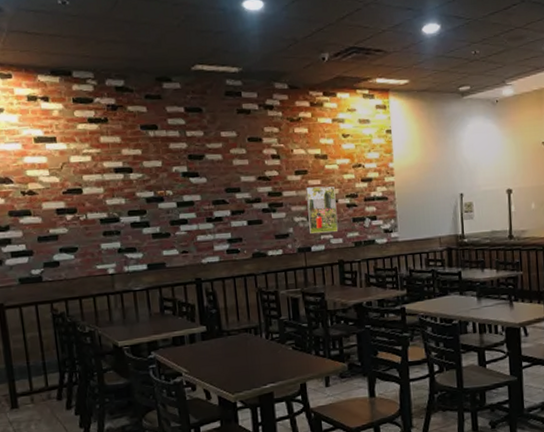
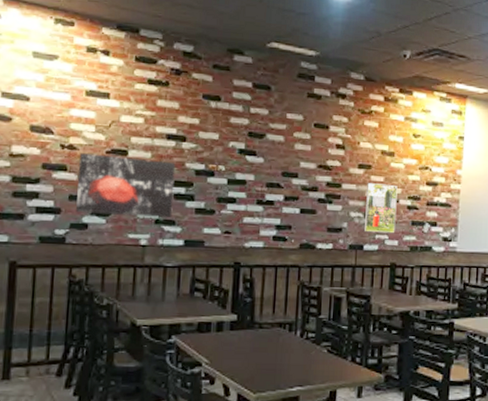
wall art: none [39,194,133,252] -> present [76,153,176,218]

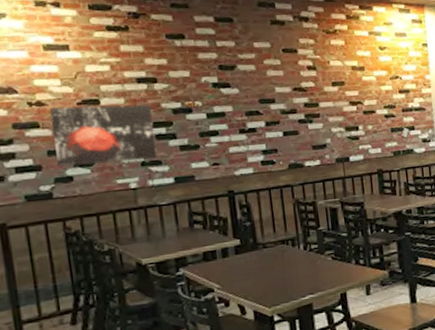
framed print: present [363,183,398,234] -> none [343,97,377,144]

